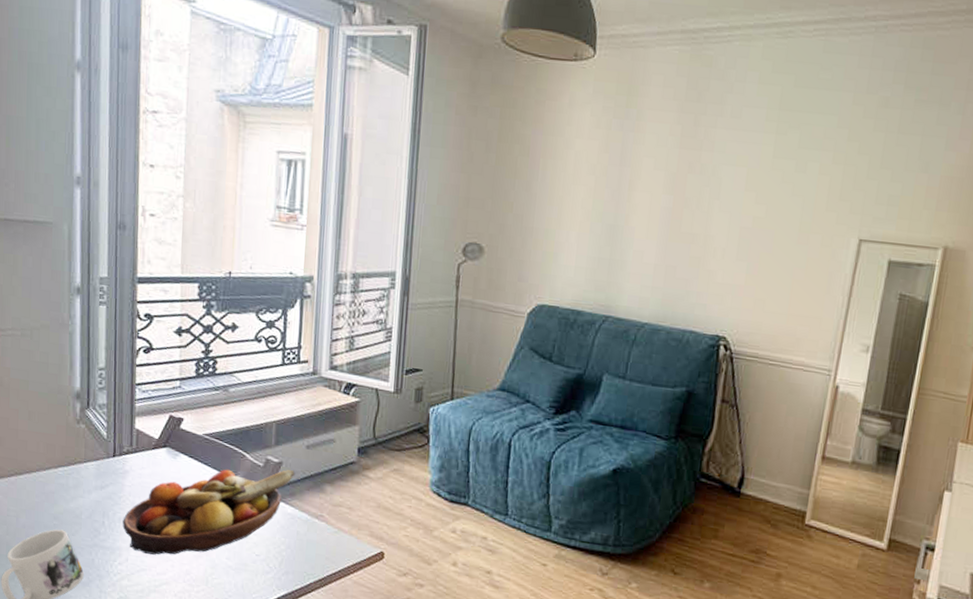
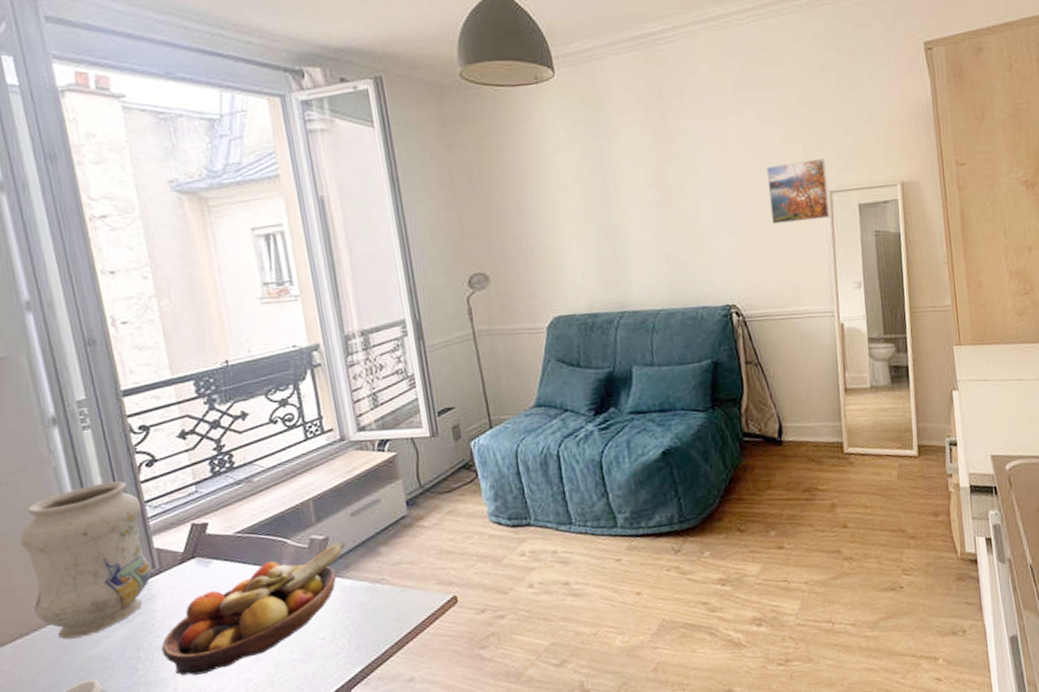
vase: none [31,356,133,491] -> present [20,480,152,640]
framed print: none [786,197,863,268] -> present [767,158,831,224]

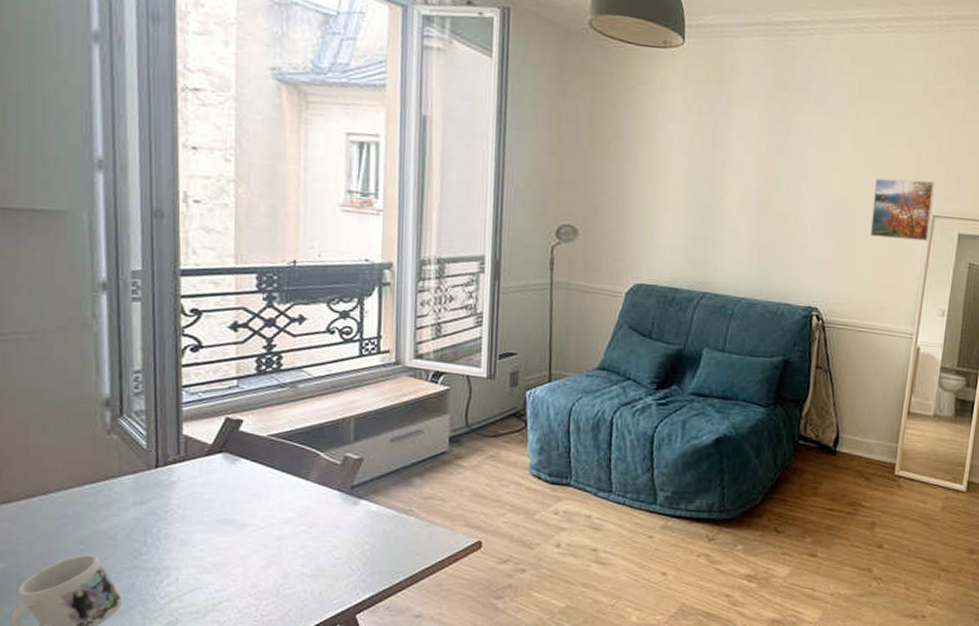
vase: present [20,480,152,640] -> none [45,358,178,510]
fruit bowl: present [161,541,345,676] -> none [170,465,379,571]

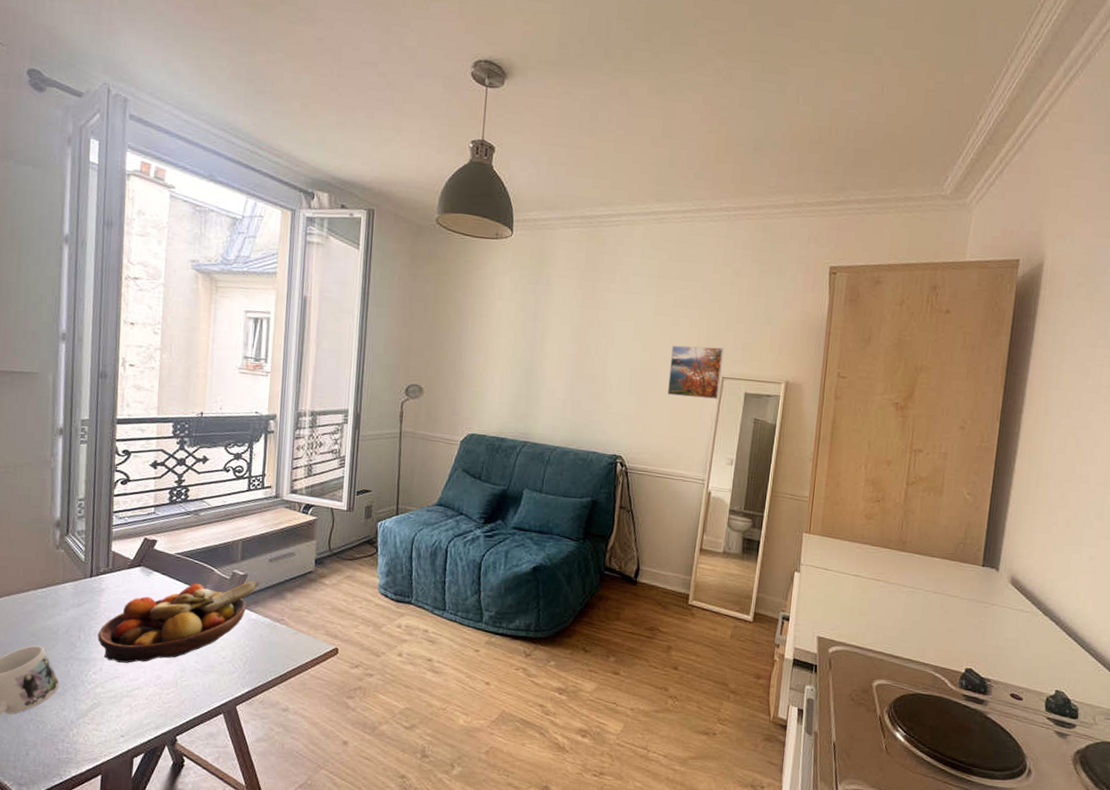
fruit bowl: none [170,465,379,571] -> present [97,580,259,663]

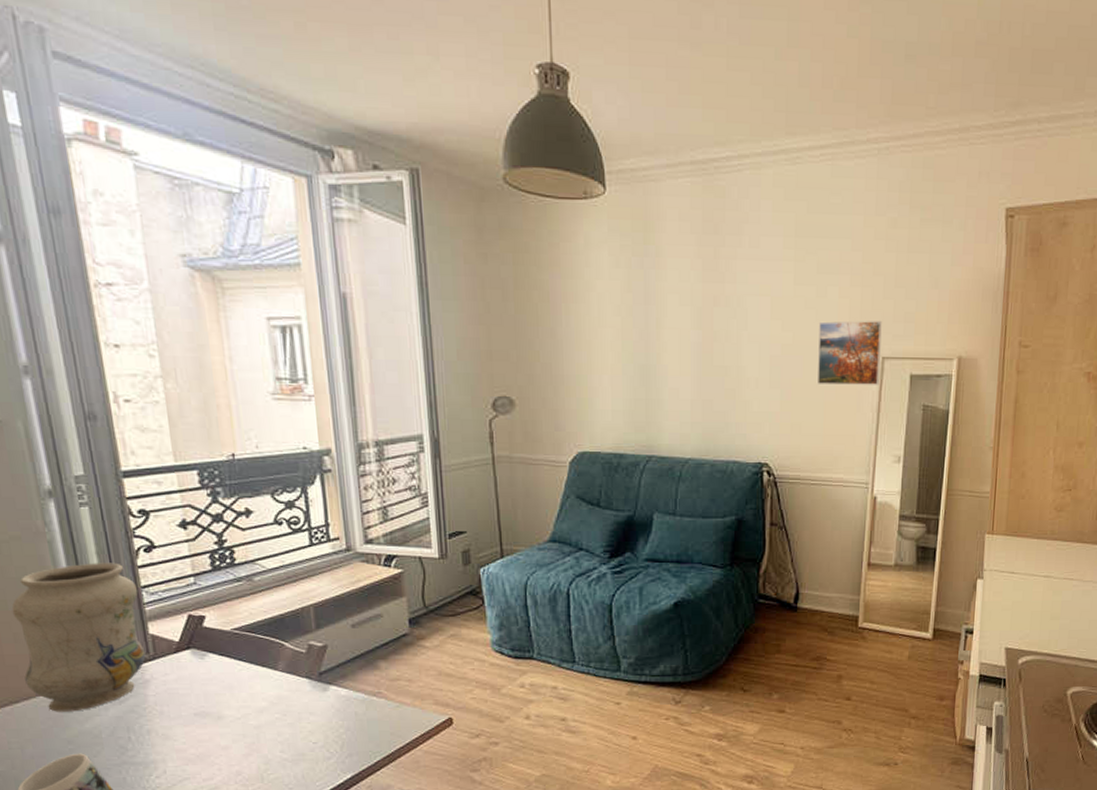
vase: none [10,489,110,610] -> present [11,563,146,712]
fruit bowl: present [97,580,259,663] -> none [152,651,344,762]

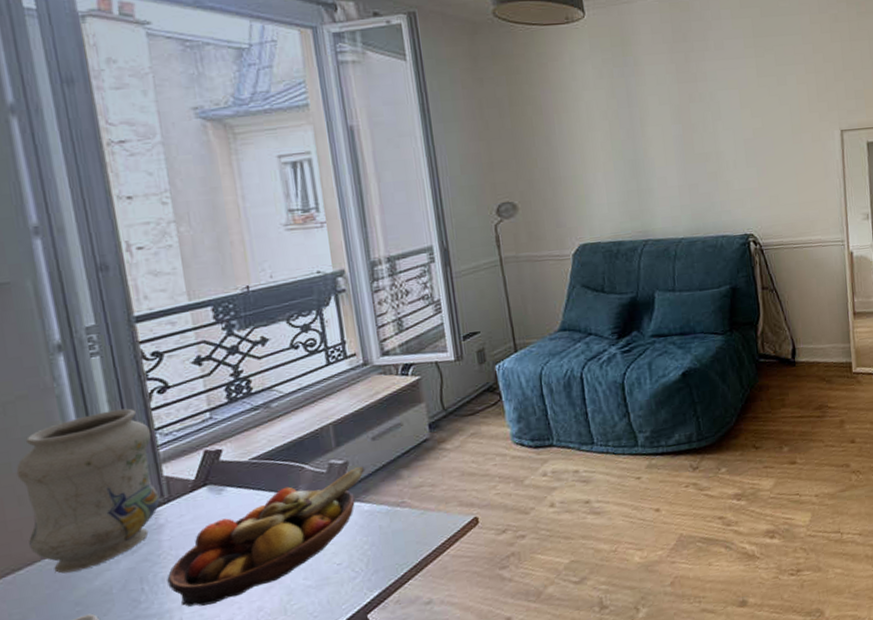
fruit bowl: none [152,651,344,762] -> present [167,465,365,607]
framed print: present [816,321,882,385] -> none [783,100,842,159]

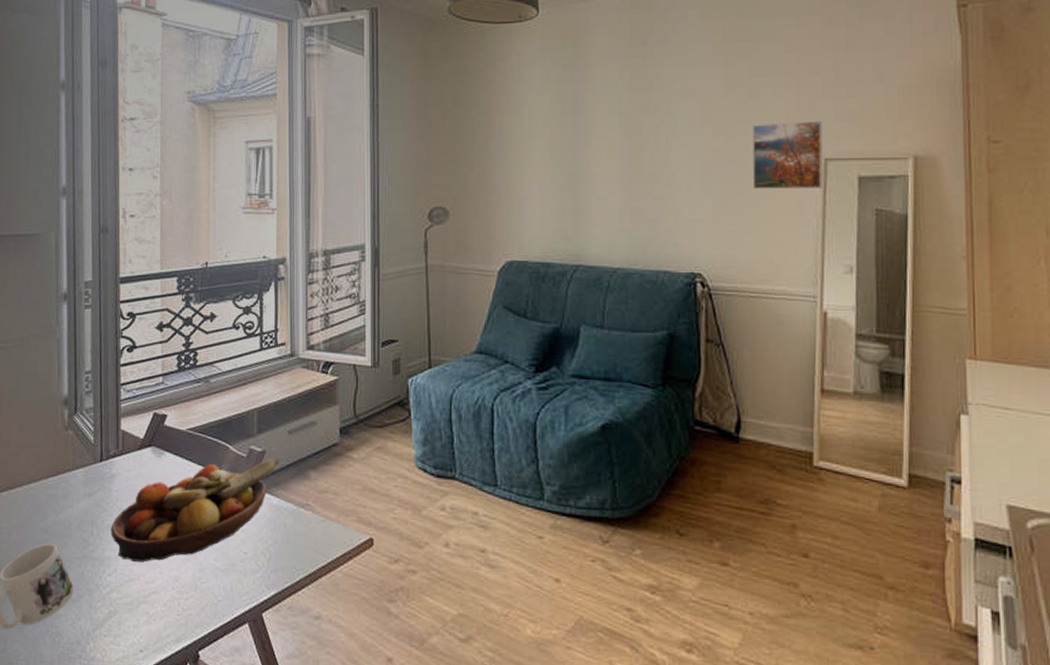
vase: present [16,408,160,574] -> none [21,360,118,502]
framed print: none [783,100,842,159] -> present [752,121,823,189]

